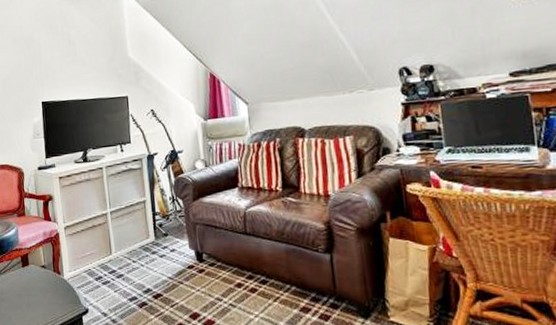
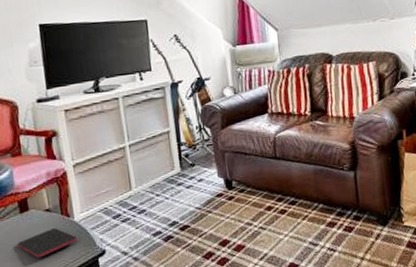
smartphone: none [18,284,66,309] -> present [16,228,78,258]

